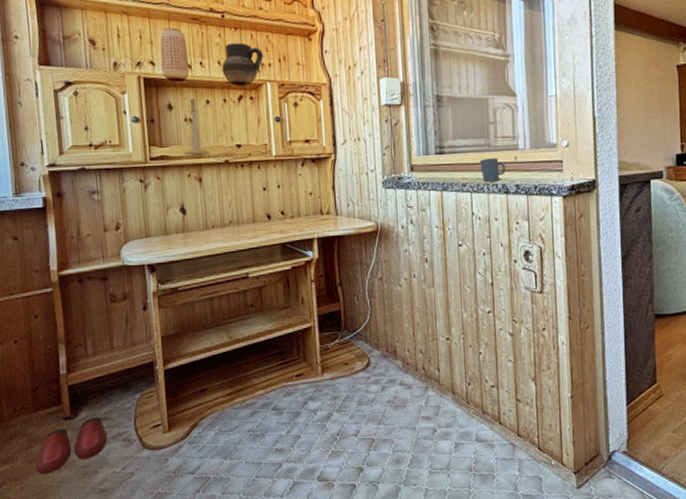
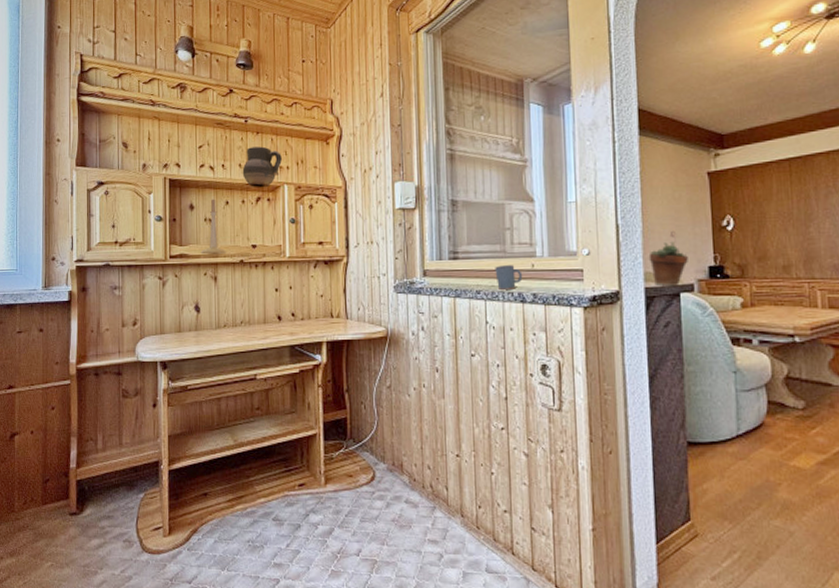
slippers: present [35,417,107,475] -> none [39,515,109,571]
vase: present [160,27,190,83] -> none [185,132,212,184]
succulent plant: none [622,121,658,174] -> present [648,230,688,287]

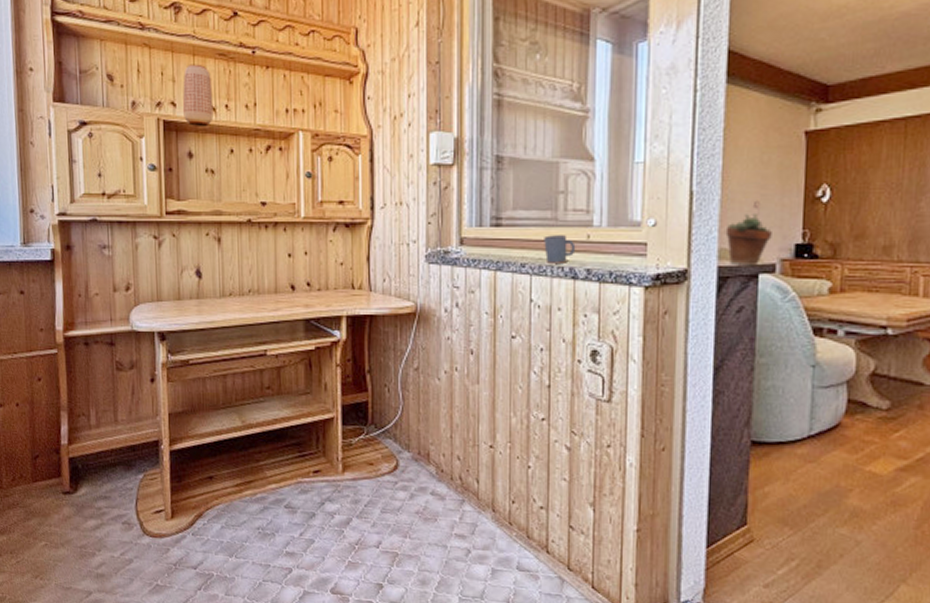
vase: none [185,132,212,184] -> present [182,64,214,128]
candlestick: present [200,199,227,255] -> none [201,146,232,211]
ceramic jug: present [242,146,282,188] -> none [249,84,296,135]

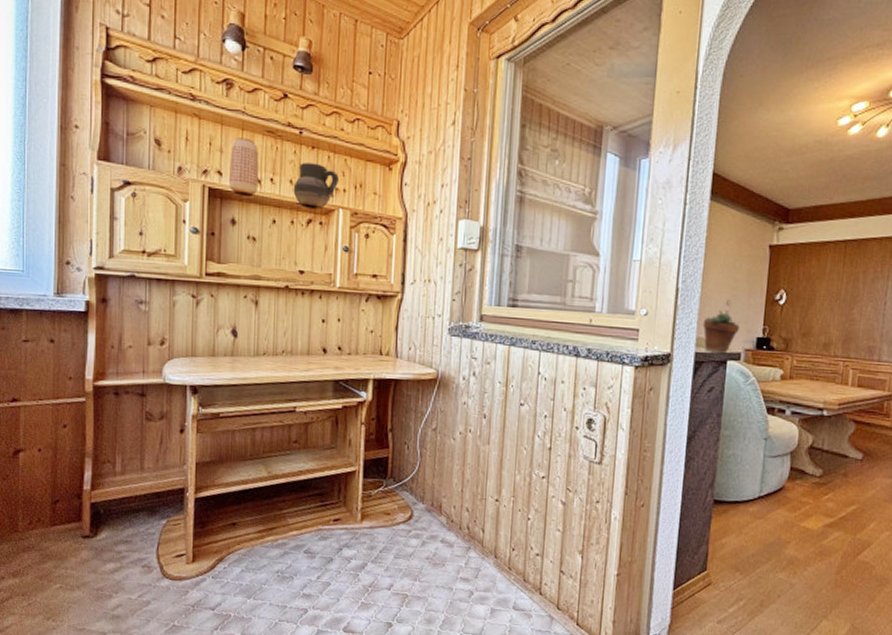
ceramic jug: none [249,84,296,135] -> present [293,163,339,210]
mug: present [544,235,576,265] -> none [552,317,580,344]

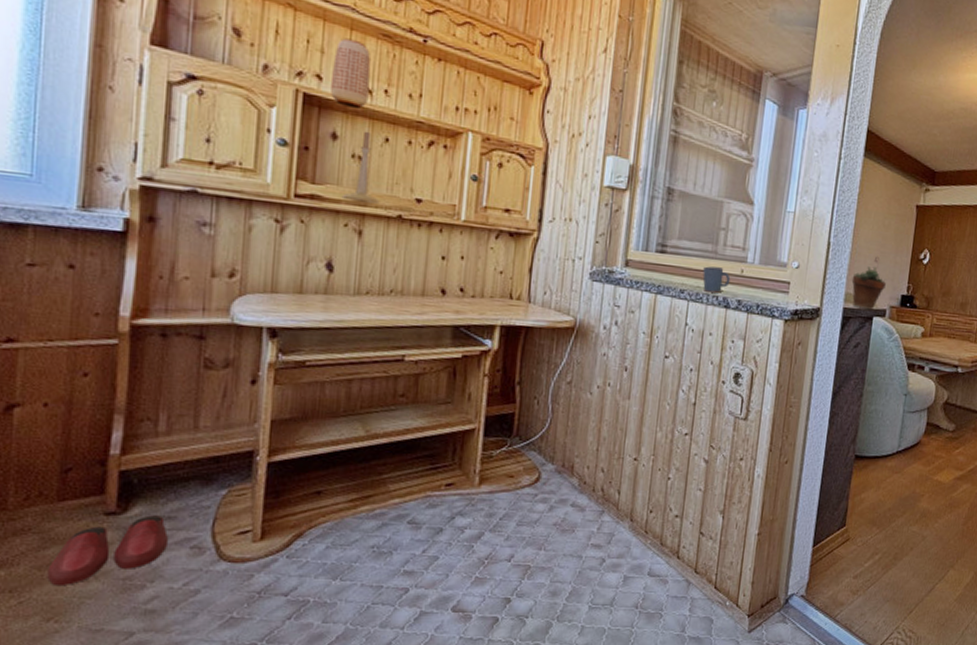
slippers: none [46,539,126,593] -> present [47,515,168,587]
candlestick: none [241,215,271,277] -> present [341,131,380,204]
ceramic jug: present [293,163,339,210] -> none [412,75,469,131]
mug: none [552,317,580,344] -> present [702,266,731,294]

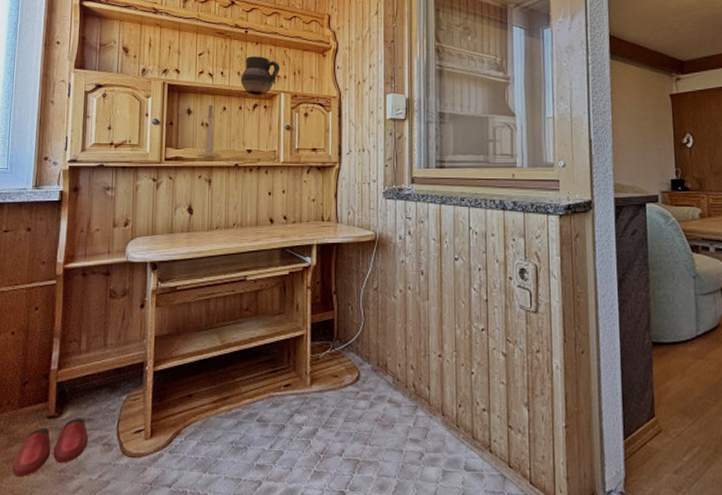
vase: present [329,38,371,110] -> none [185,40,211,90]
ceramic jug: none [412,75,469,131] -> present [241,56,280,96]
mug: present [702,266,731,294] -> none [478,175,504,199]
succulent plant: present [851,256,886,310] -> none [618,146,653,197]

